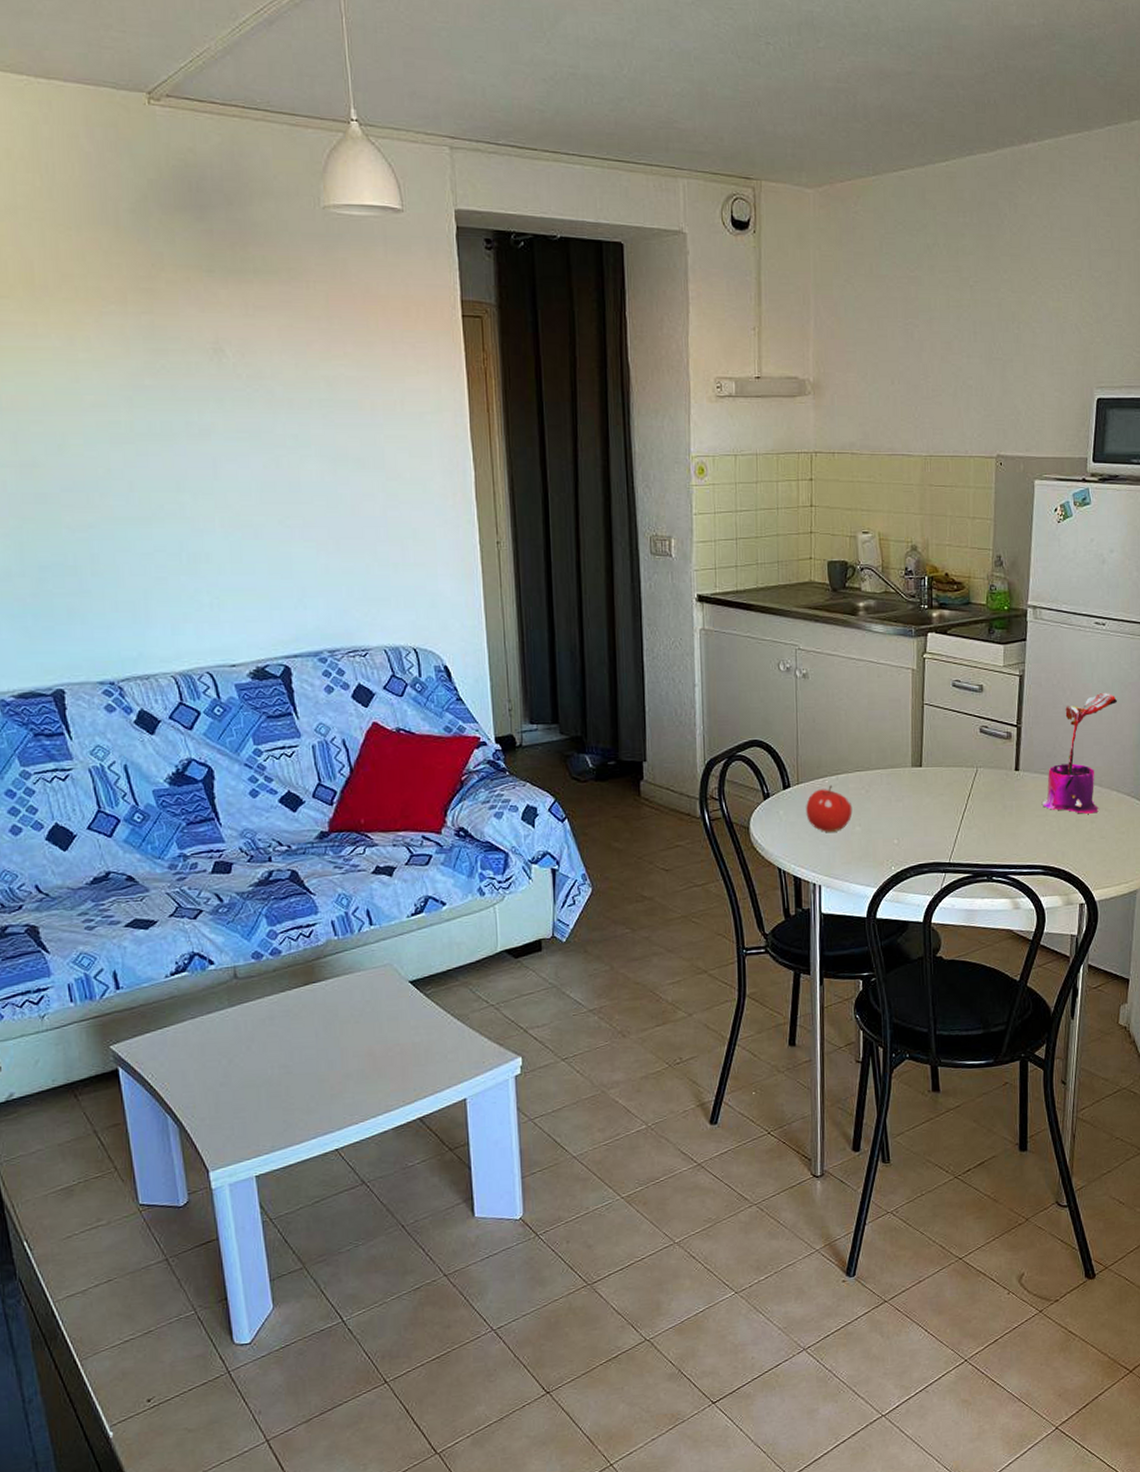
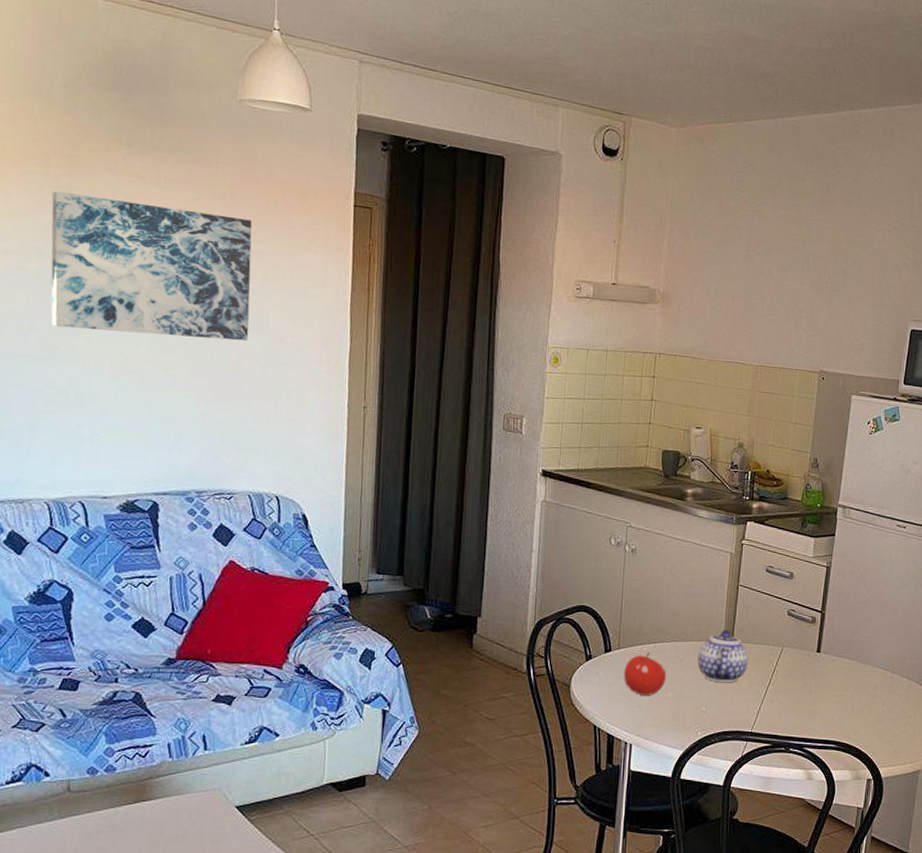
wall art: none [134,331,365,484] -> present [51,191,253,342]
teapot: none [885,753,941,811] -> present [697,629,749,682]
potted plant: present [1043,692,1117,814] -> none [840,588,912,697]

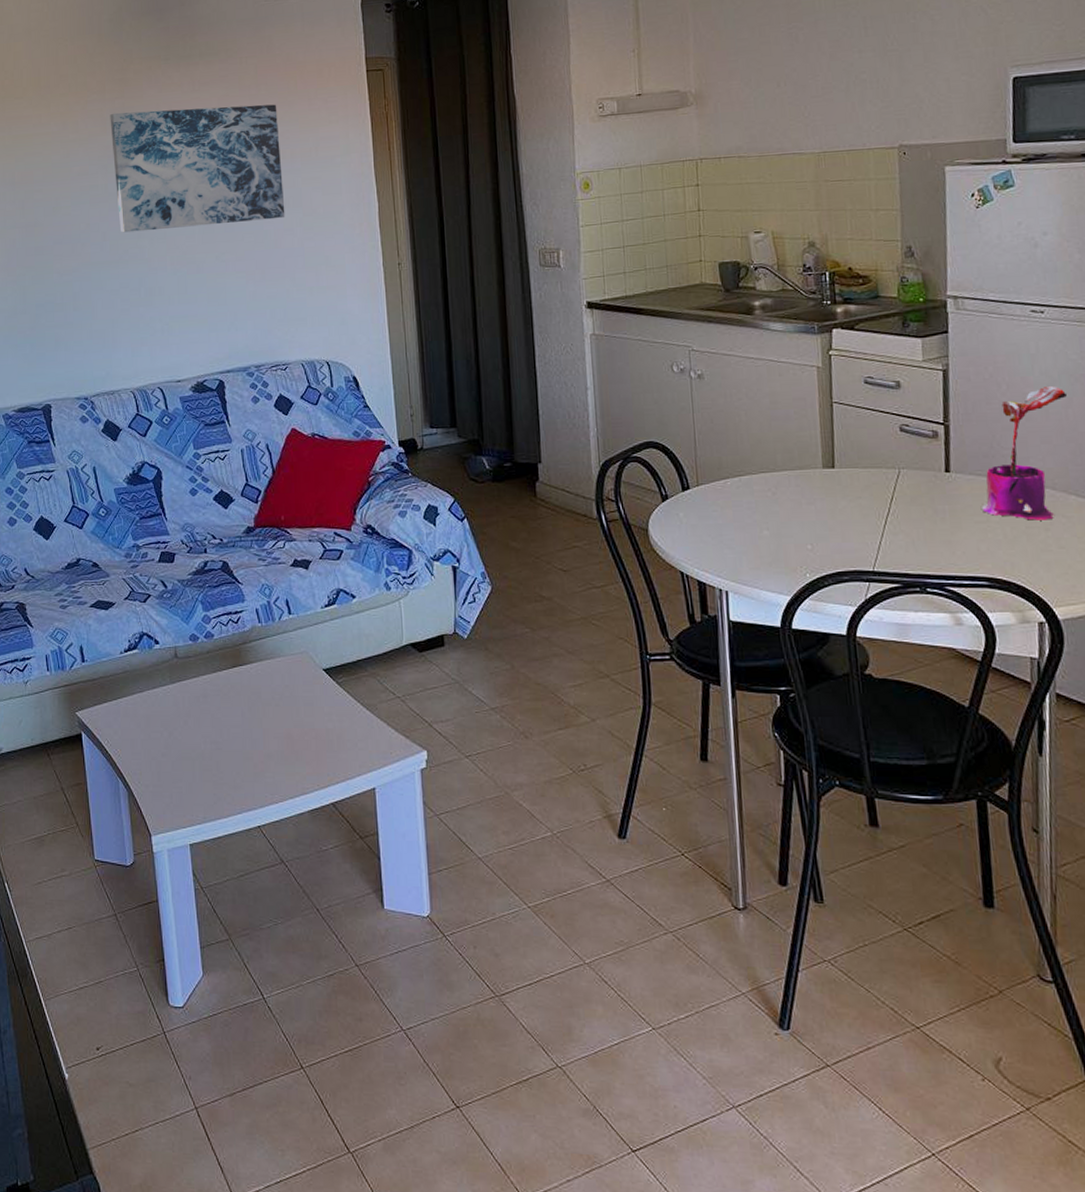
fruit: present [624,652,667,695] -> none [707,486,759,536]
teapot: present [697,629,749,682] -> none [793,454,858,515]
potted plant: none [840,588,912,697] -> present [982,385,1067,520]

